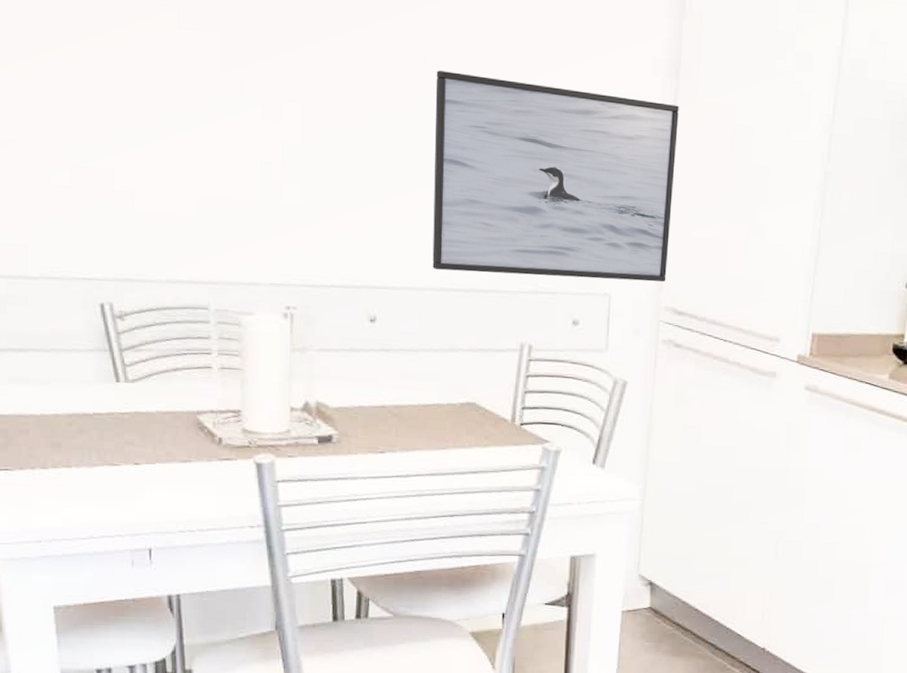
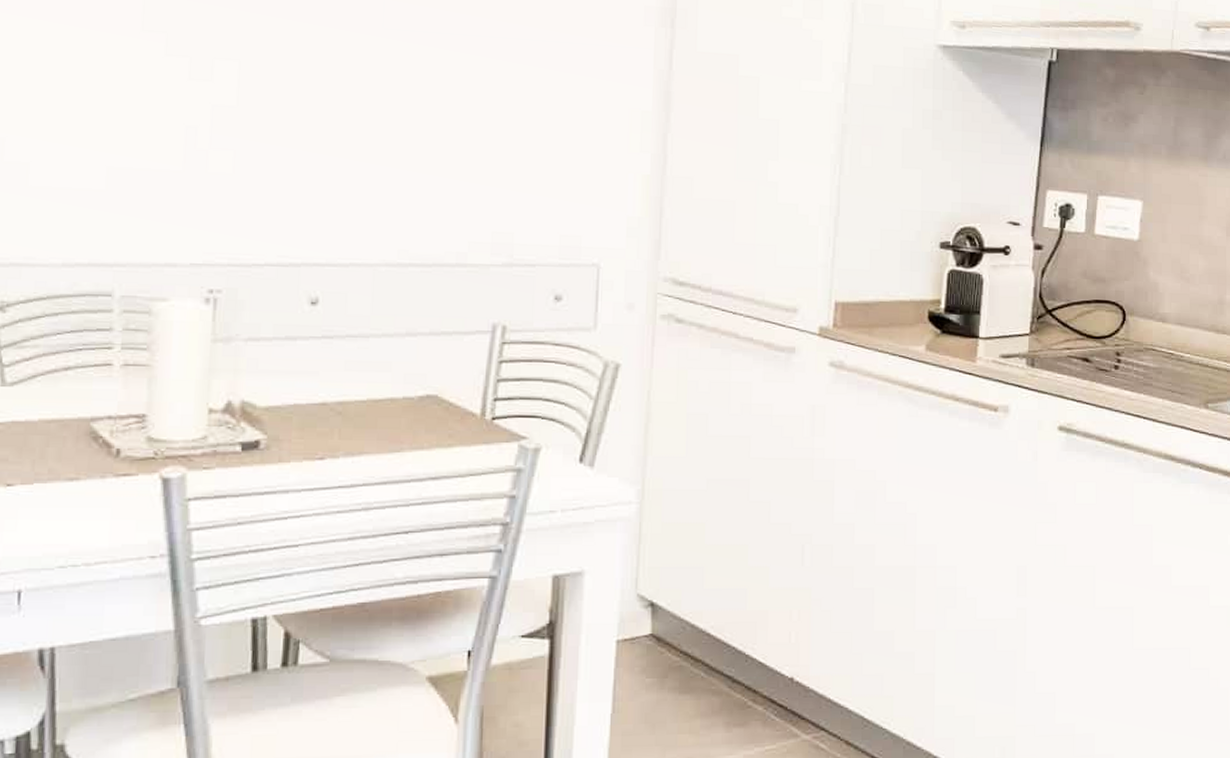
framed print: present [432,70,679,282] -> none [388,23,675,250]

